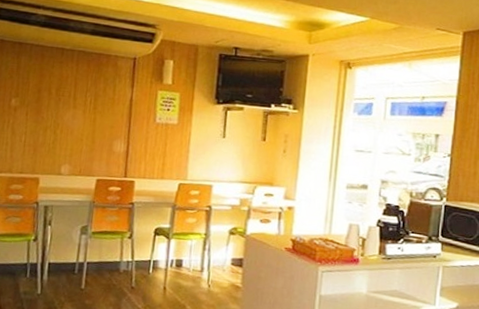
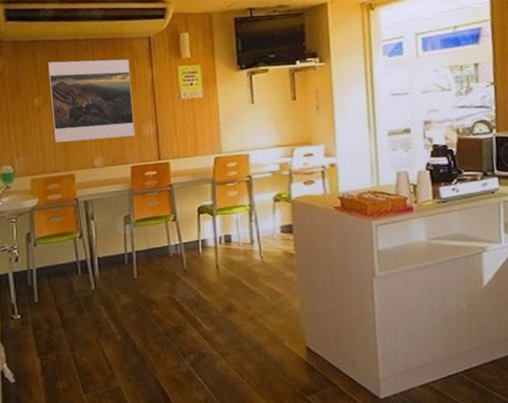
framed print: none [25,66,112,151] -> present [48,59,135,142]

